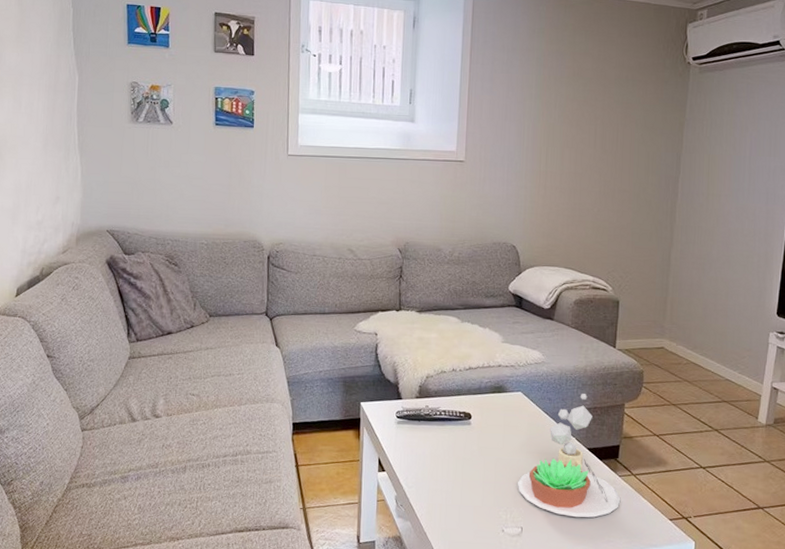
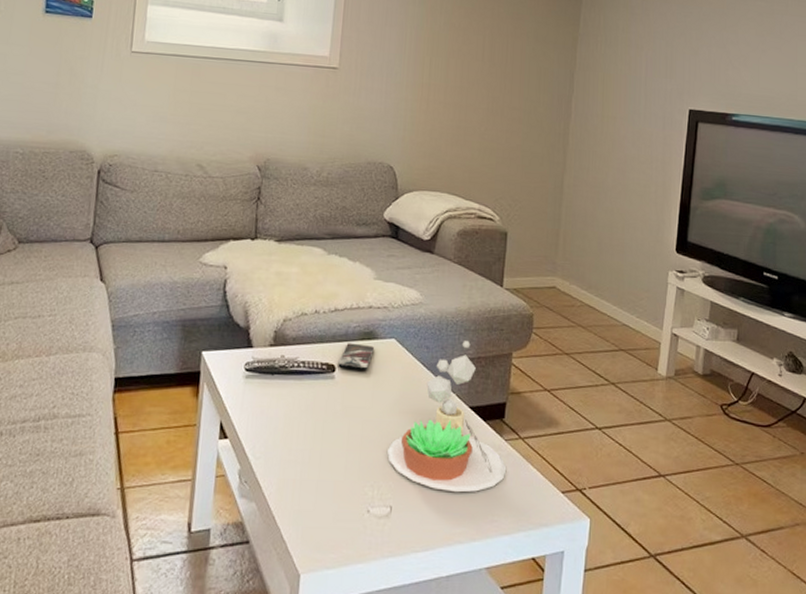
smartphone: none [473,395,505,419] -> present [338,343,375,372]

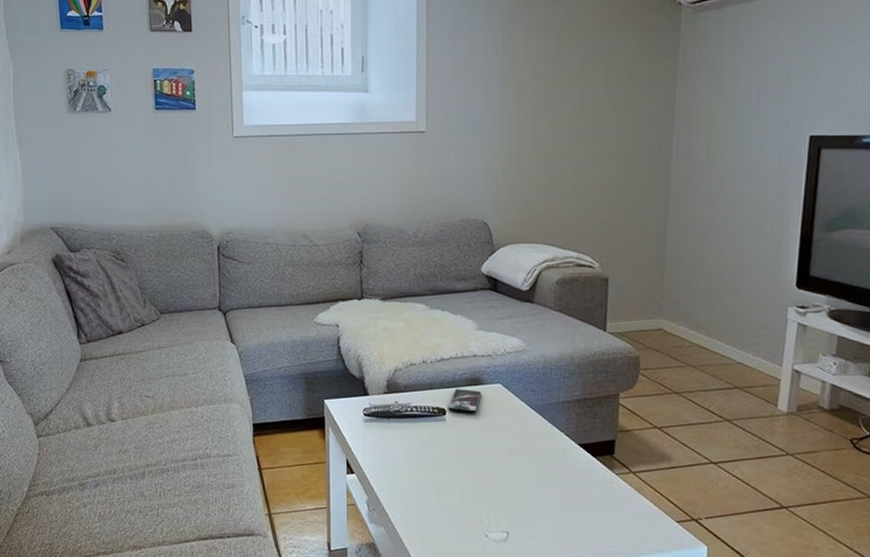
succulent plant: present [387,341,507,493] -> none [501,384,619,521]

